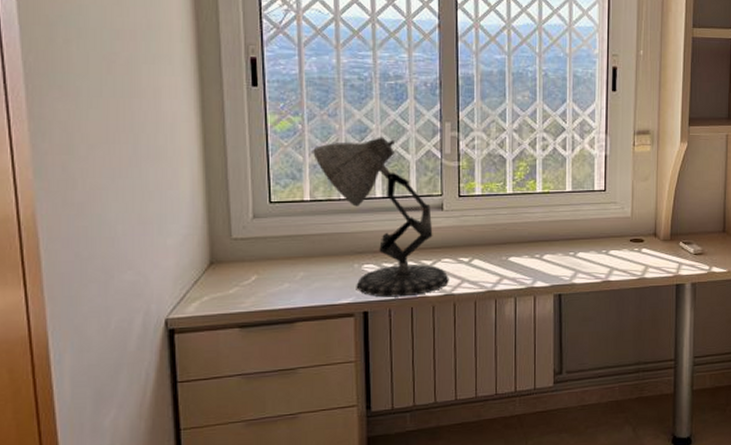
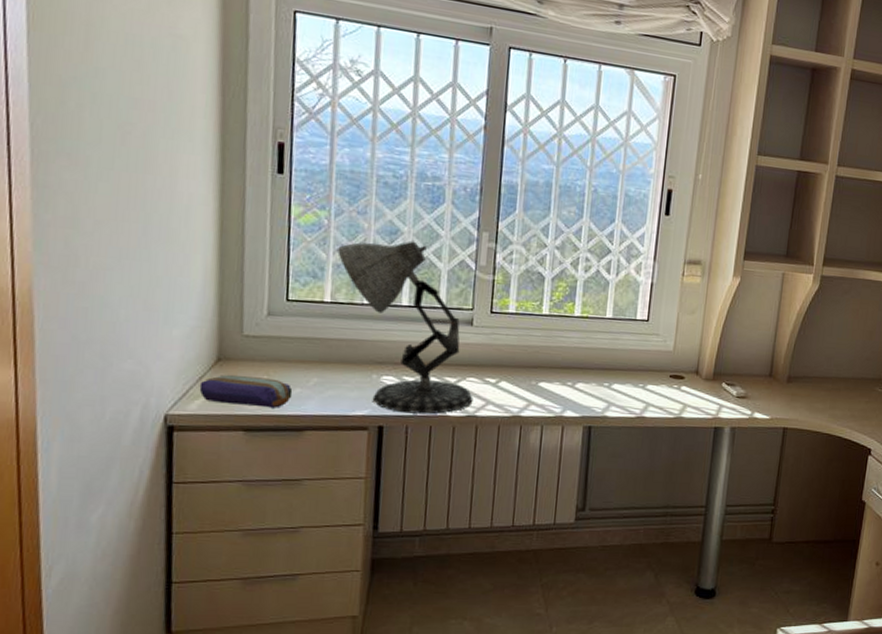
pencil case: none [195,276,282,304] -> present [199,374,293,408]

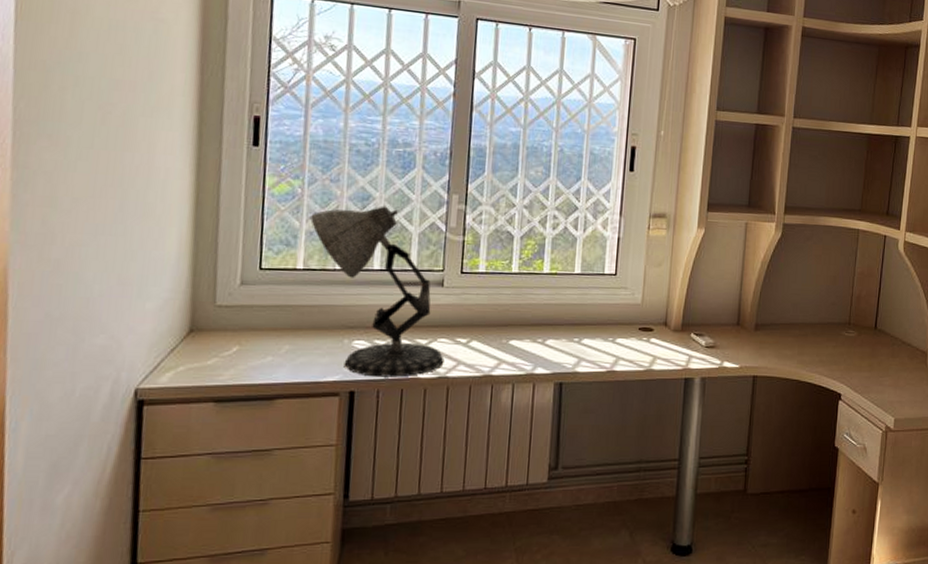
pencil case: present [199,374,293,408] -> none [170,345,264,378]

